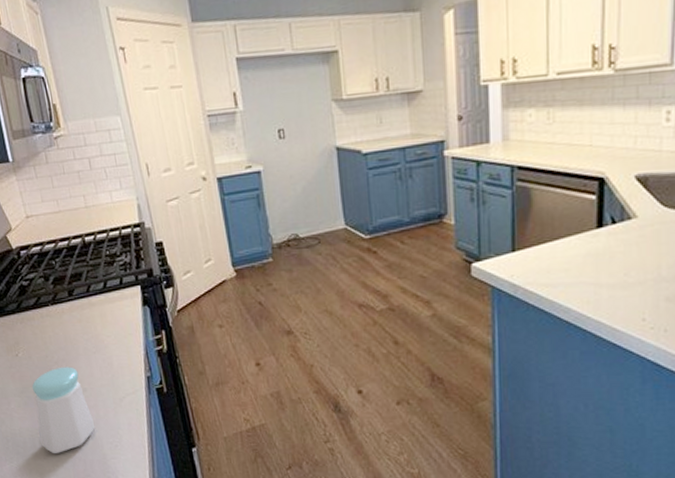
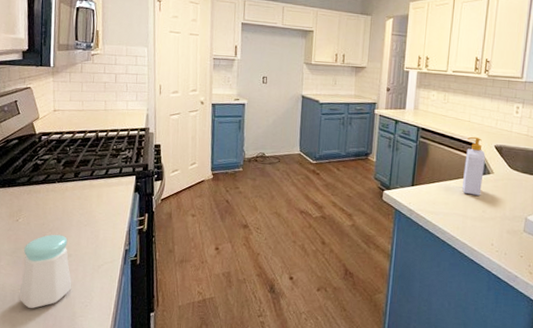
soap bottle: none [589,167,622,253] -> present [462,136,486,196]

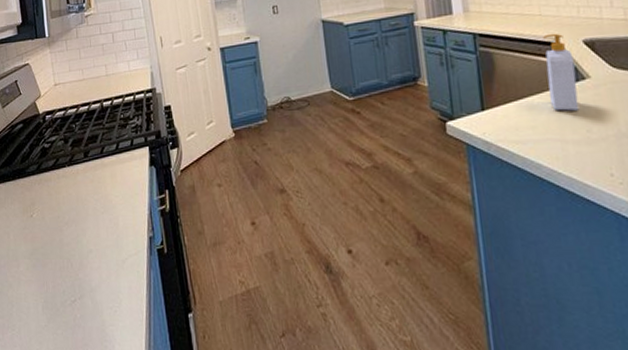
salt shaker: present [20,234,72,309] -> none [41,227,97,321]

